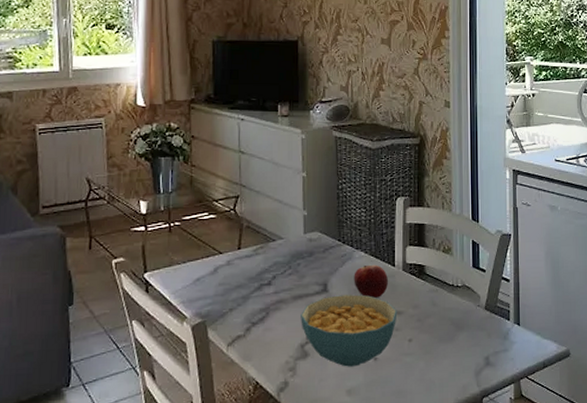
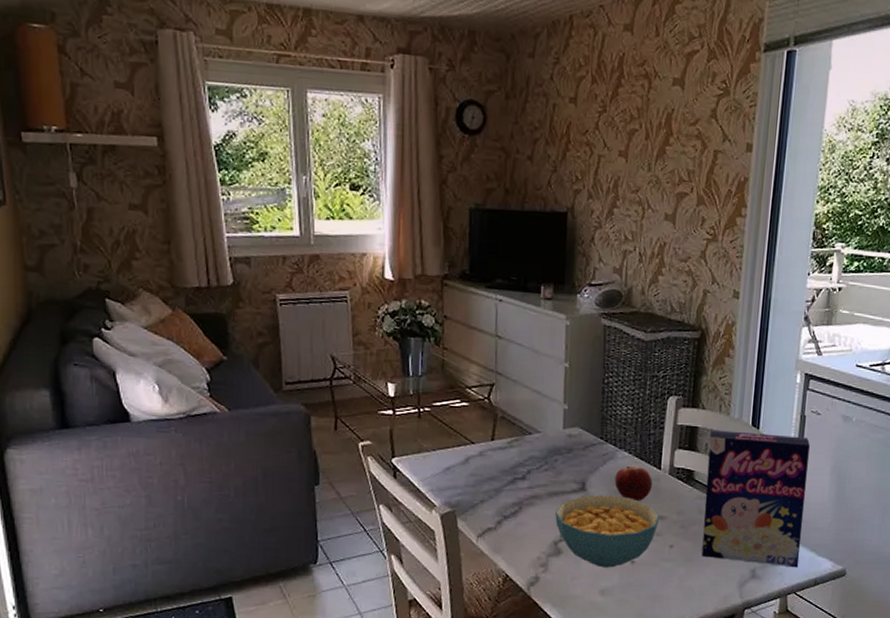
cereal box: none [437,225,527,352] -> present [701,430,810,568]

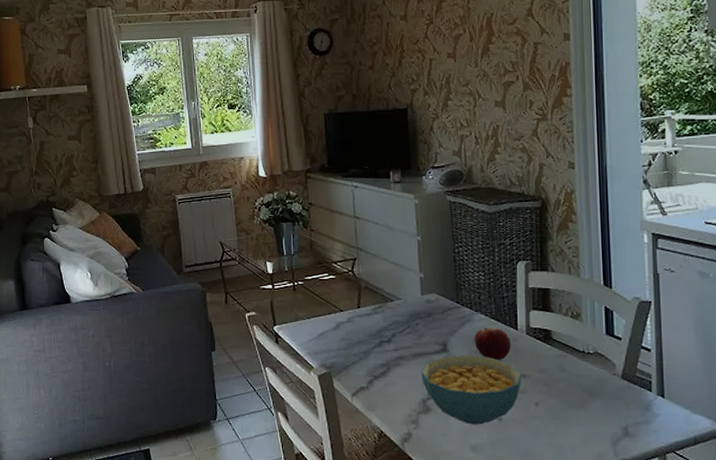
cereal box: present [701,430,810,568] -> none [563,291,674,426]

